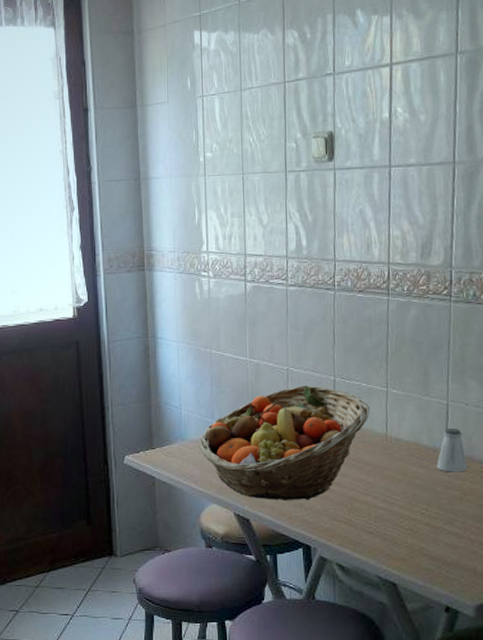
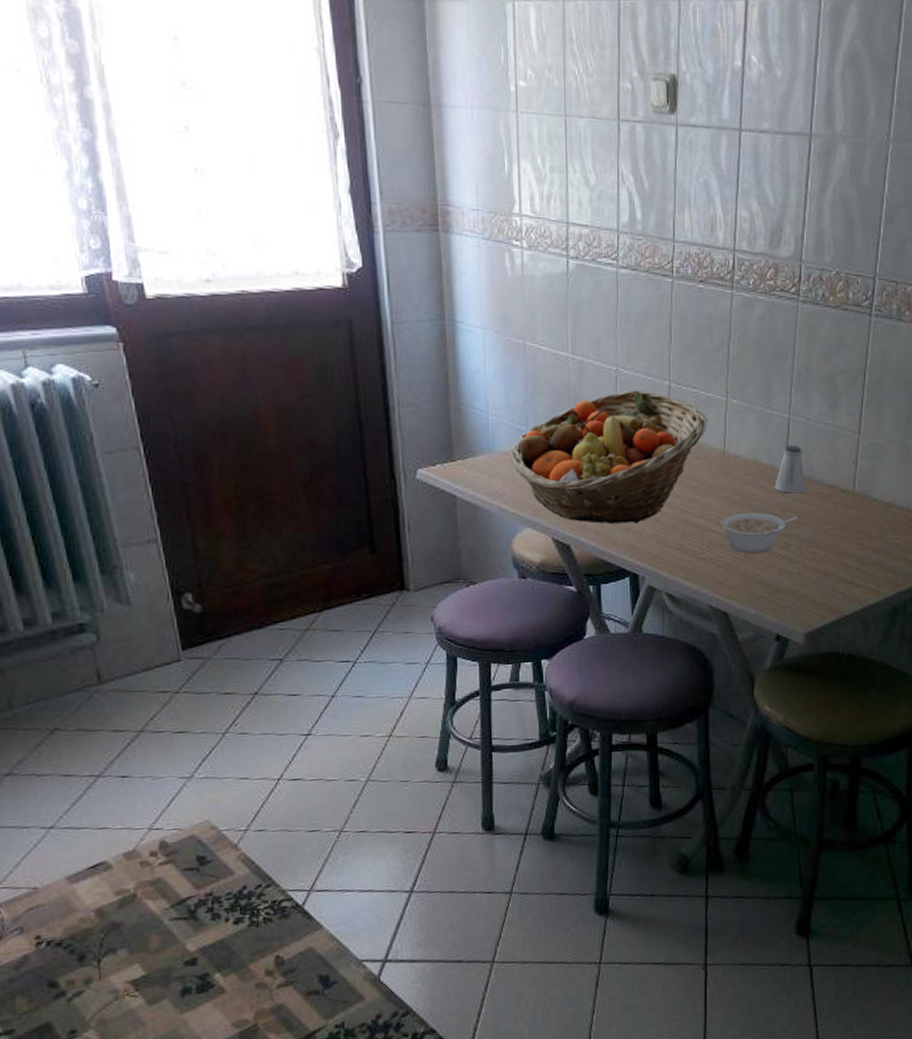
legume: none [385,490,462,527] -> present [720,512,799,553]

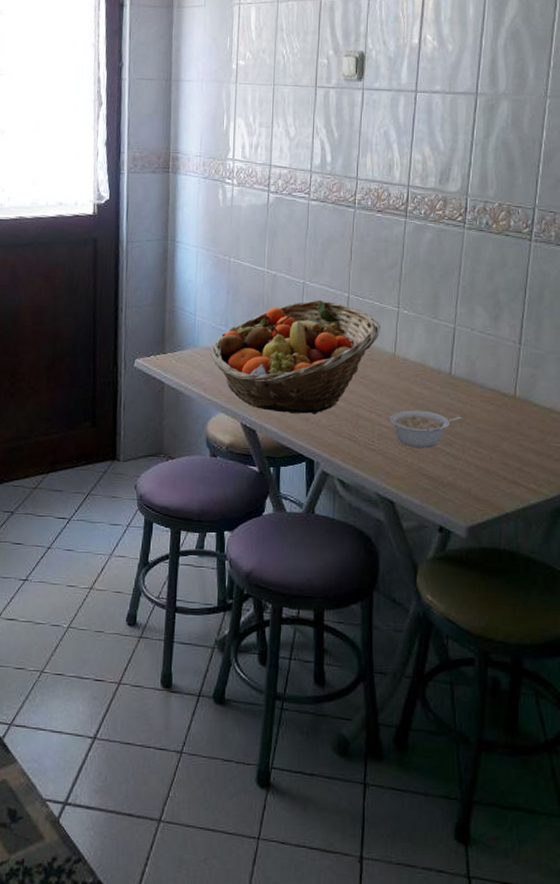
saltshaker: present [775,444,805,494] -> none [440,351,469,396]

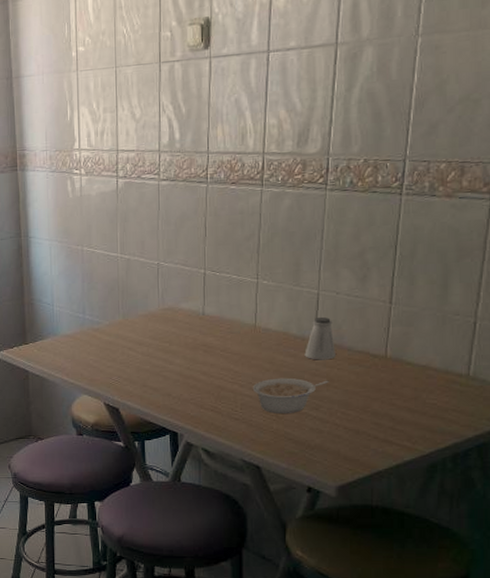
fruit basket: present [210,300,381,414] -> none [70,279,240,390]
saltshaker: none [440,351,469,396] -> present [304,316,336,360]

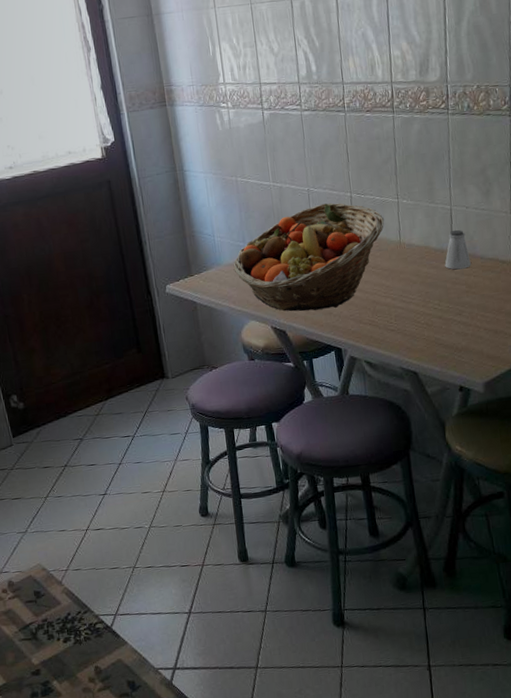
fruit basket: none [70,279,240,390] -> present [233,202,385,312]
legume: present [252,378,329,414] -> none [403,287,468,322]

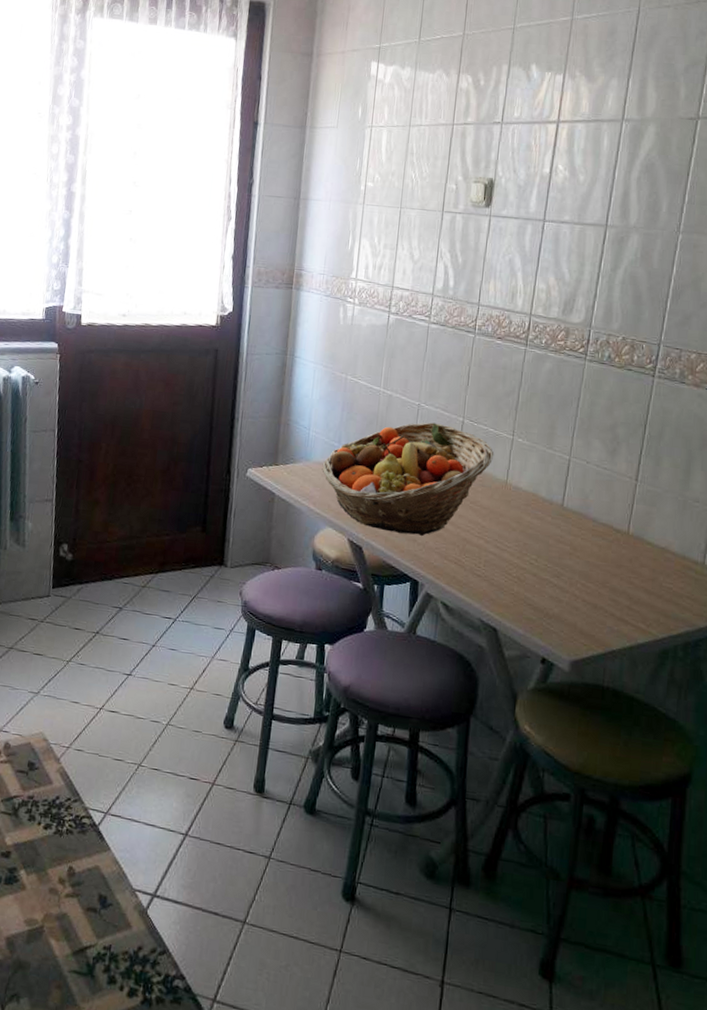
saltshaker: present [445,229,471,270] -> none [551,483,581,528]

